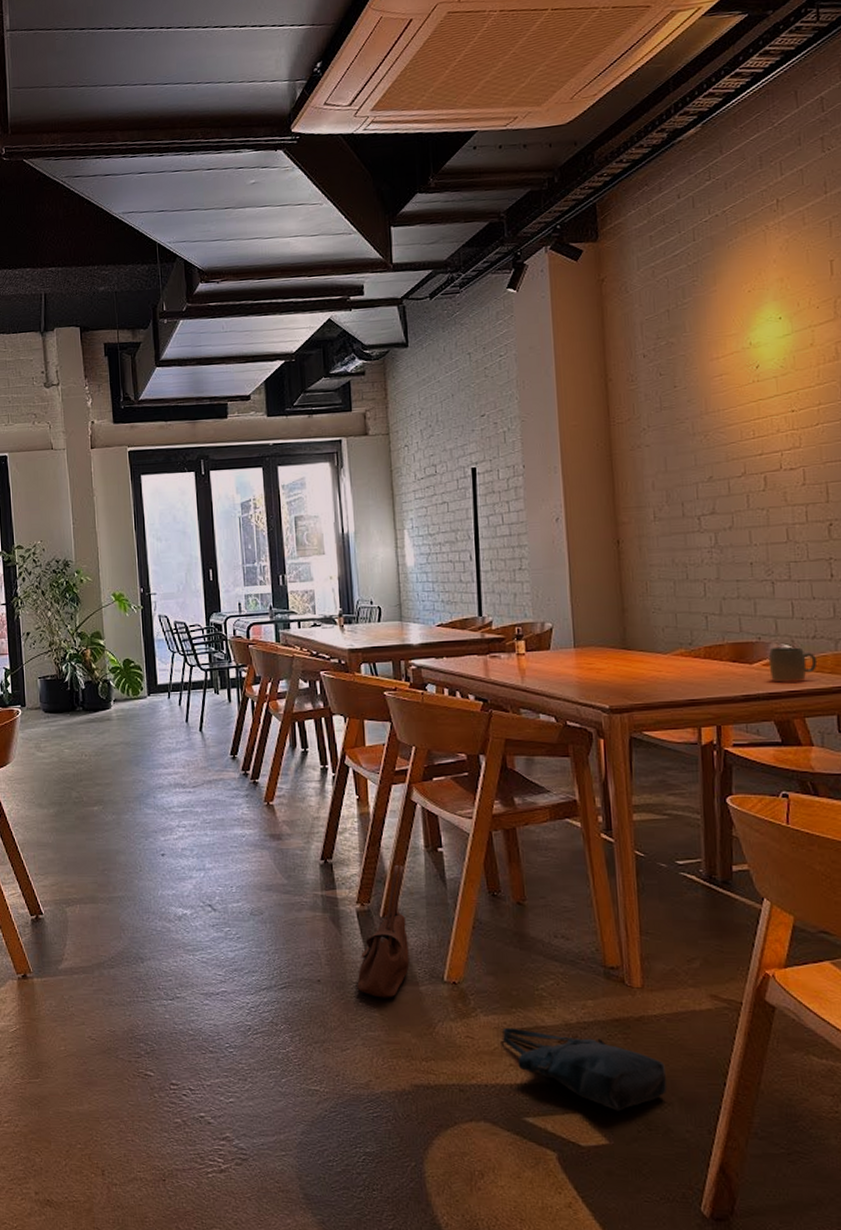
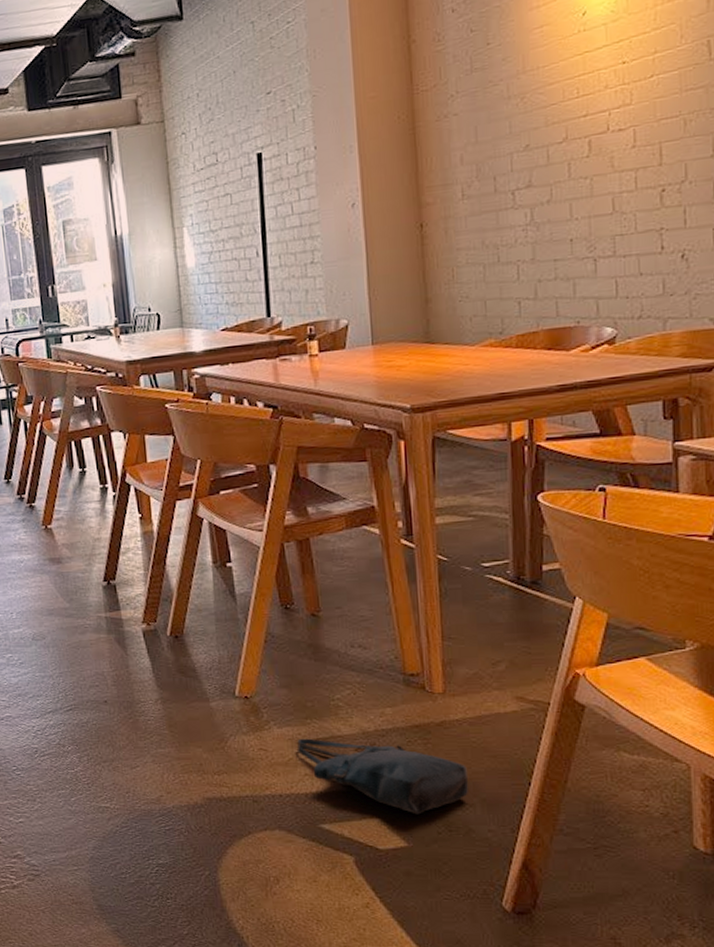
handbag: present [357,865,410,998] -> none [145,583,199,716]
mug: present [768,647,818,683] -> none [587,329,643,369]

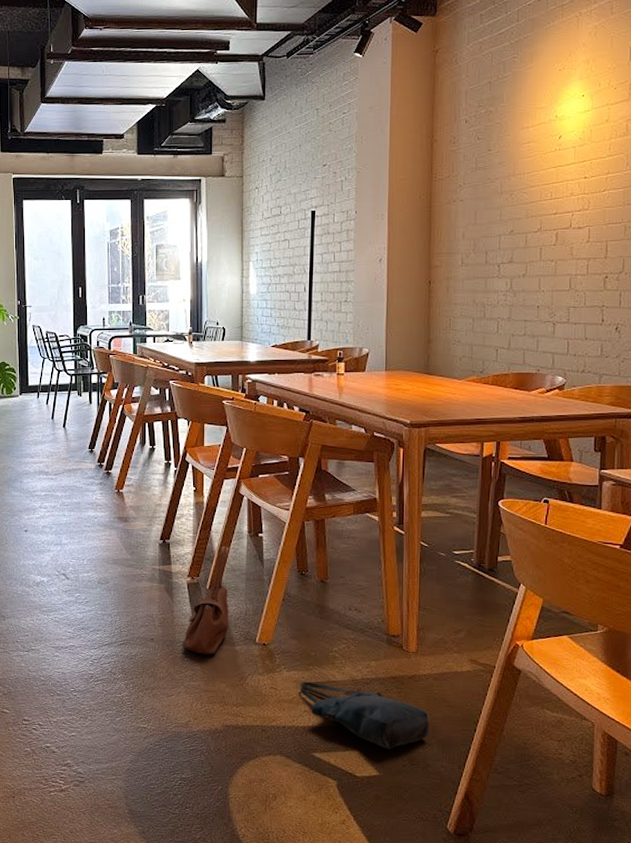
handbag: none [145,583,199,716] -> present [184,547,229,655]

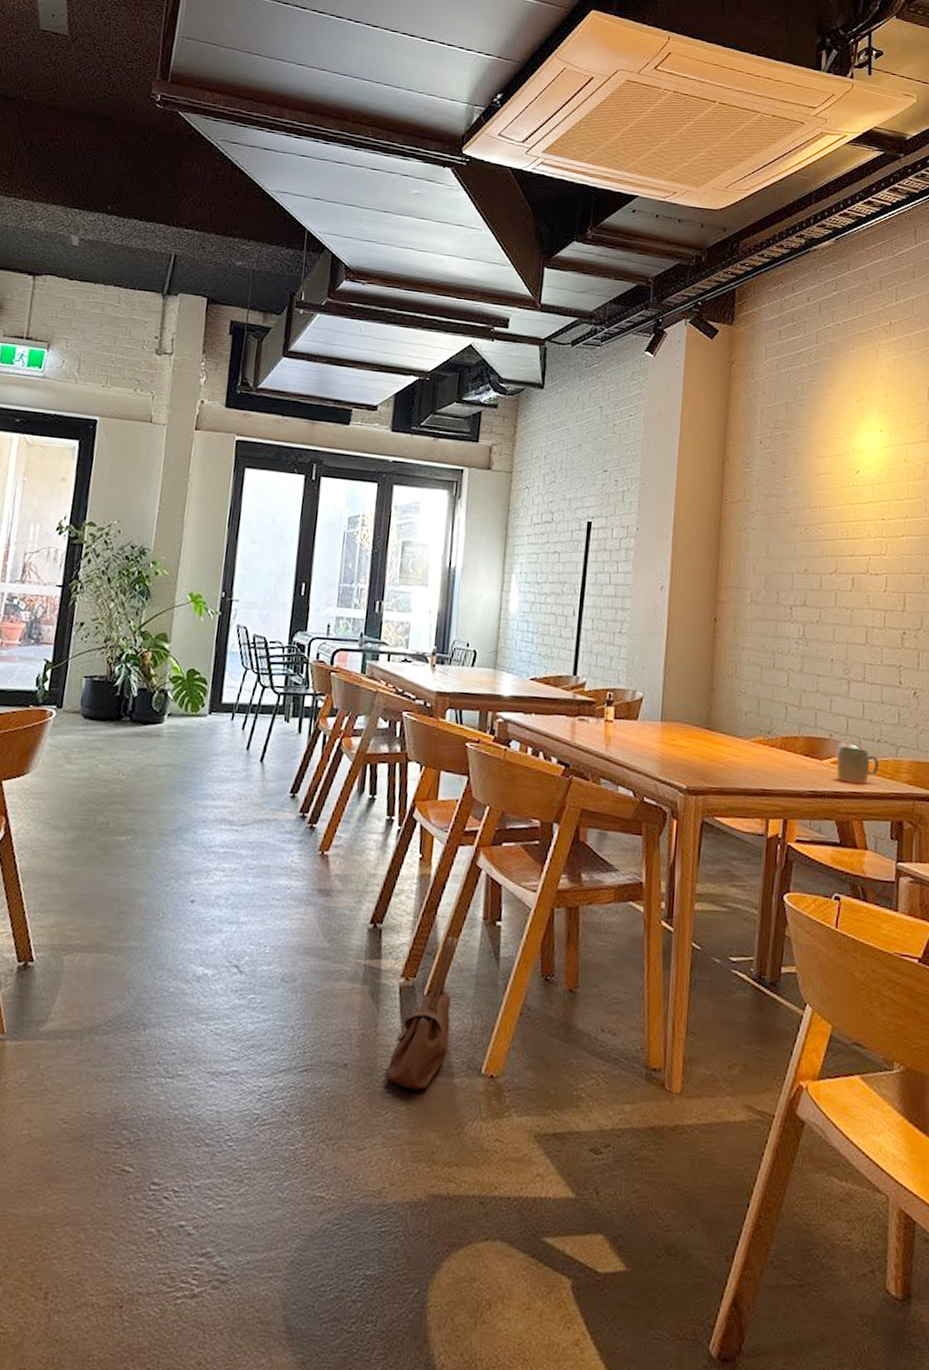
tote bag: present [301,681,429,750] -> none [533,1131,693,1233]
mug: none [543,379,584,408] -> present [836,747,880,784]

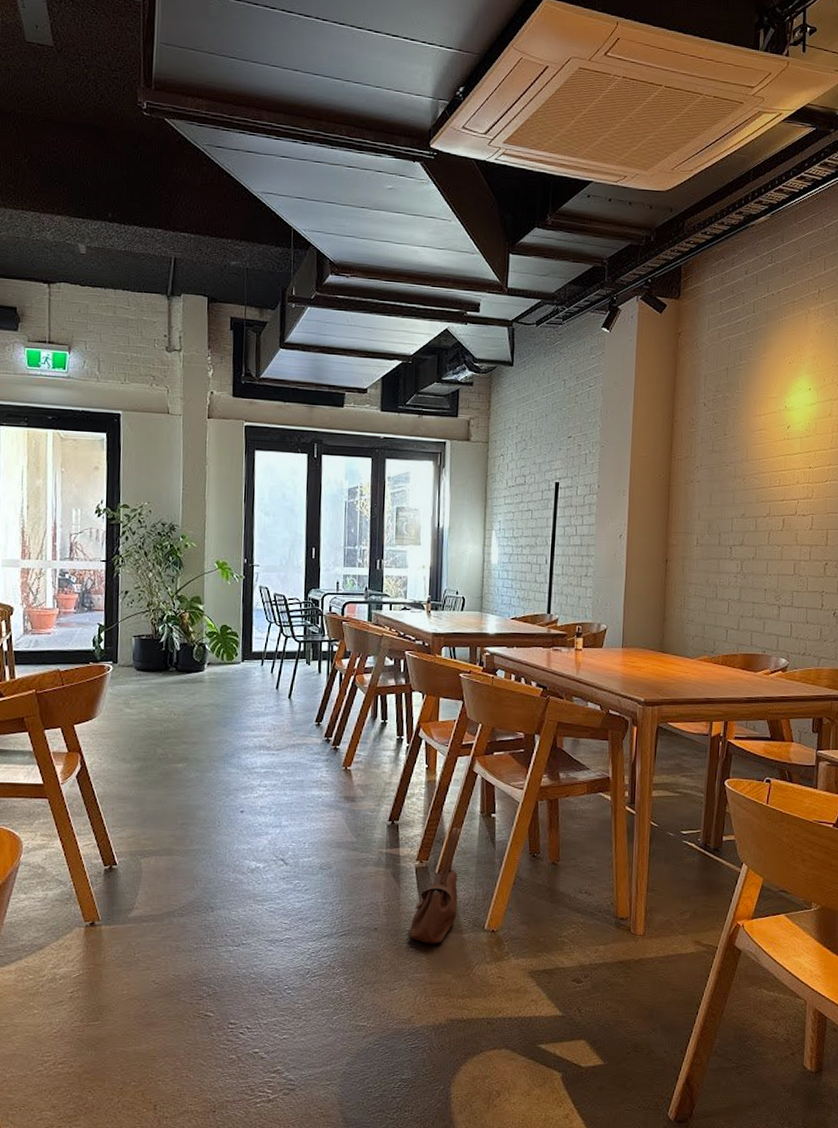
mug: present [836,747,880,784] -> none [768,661,804,690]

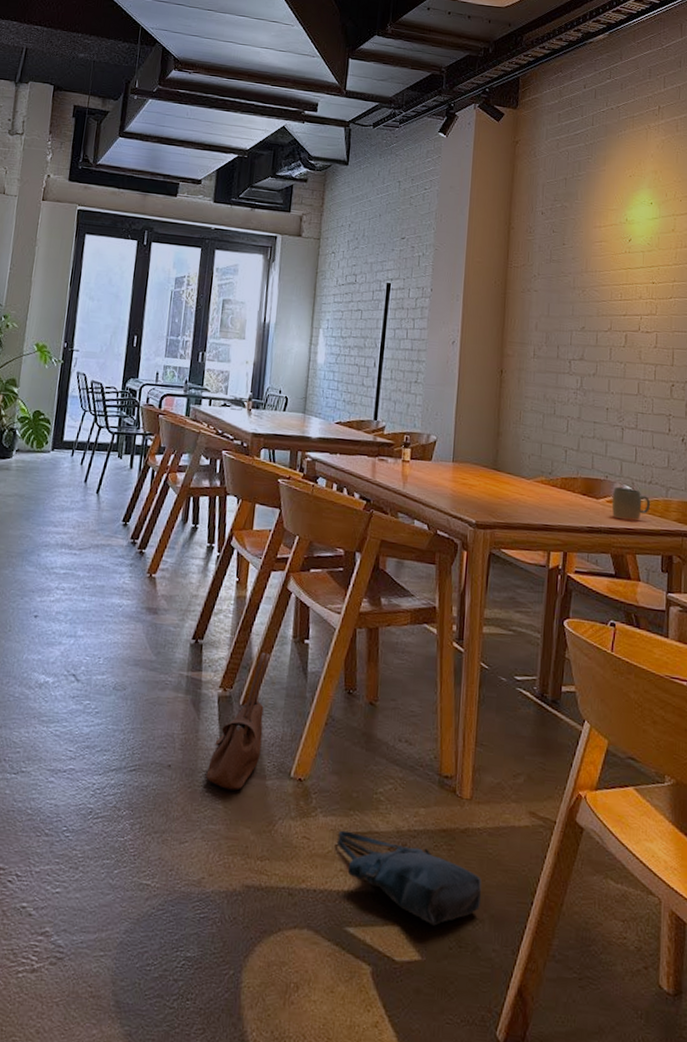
tote bag: none [528,969,654,1037] -> present [337,830,482,926]
mug: none [768,661,804,690] -> present [611,487,651,521]

